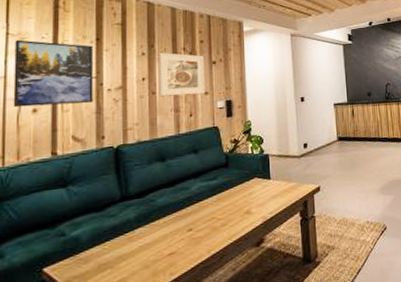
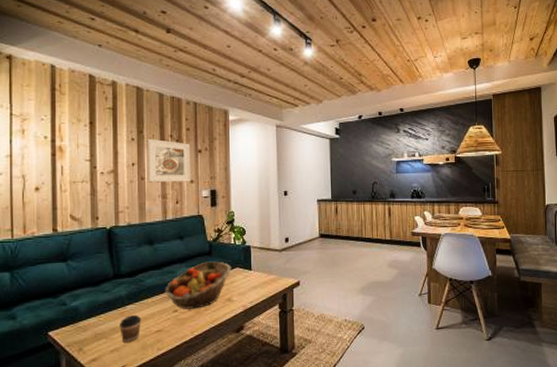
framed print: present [13,39,94,108] -> none [18,120,88,185]
coffee cup: none [127,238,152,271] -> present [120,315,142,342]
fruit basket: none [178,173,250,227] -> present [165,261,231,309]

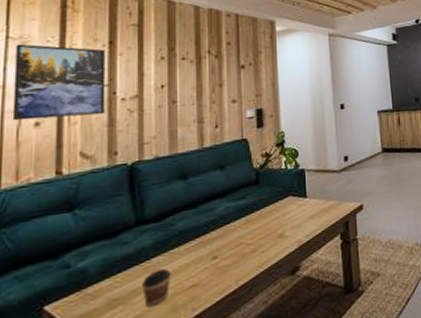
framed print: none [18,120,88,185] -> present [12,44,106,121]
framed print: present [147,138,191,183] -> none [180,56,233,106]
fruit basket: present [165,261,231,309] -> none [201,191,283,254]

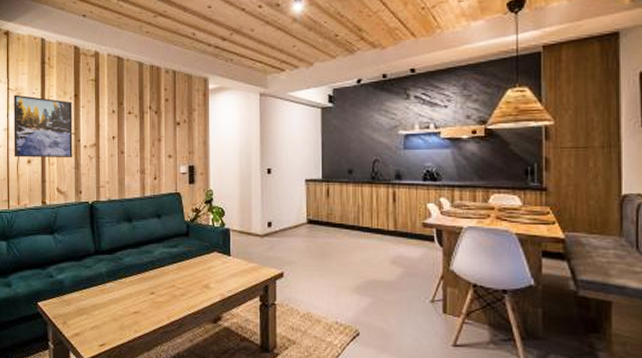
coffee cup: present [142,269,172,307] -> none [100,293,120,321]

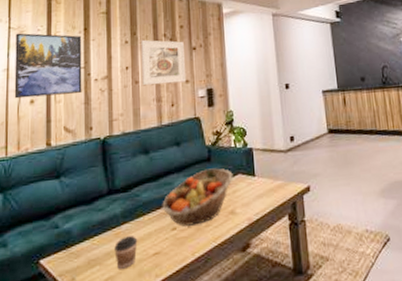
coffee cup: none [100,293,120,321] -> present [114,236,138,269]
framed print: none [127,110,169,157] -> present [141,39,187,86]
fruit basket: none [142,243,209,293] -> present [162,168,233,226]

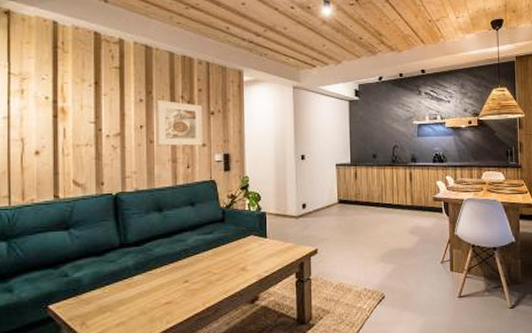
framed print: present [14,33,82,99] -> none [17,80,93,149]
coffee cup: present [114,236,138,269] -> none [126,286,150,315]
fruit basket: present [162,168,233,226] -> none [175,228,246,280]

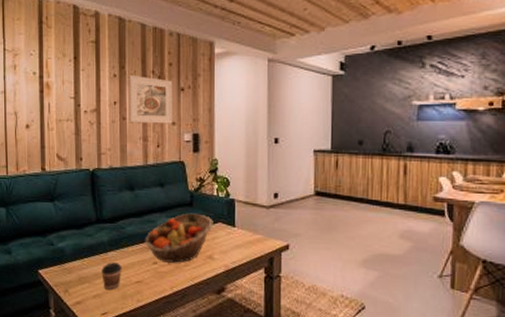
coffee cup: none [126,286,150,315] -> present [102,262,122,290]
fruit basket: none [175,228,246,280] -> present [145,213,213,263]

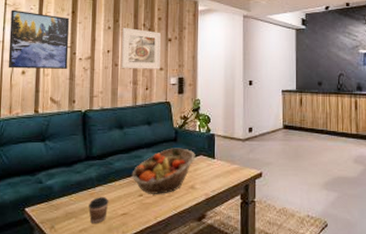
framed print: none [10,56,73,123] -> present [8,10,70,69]

